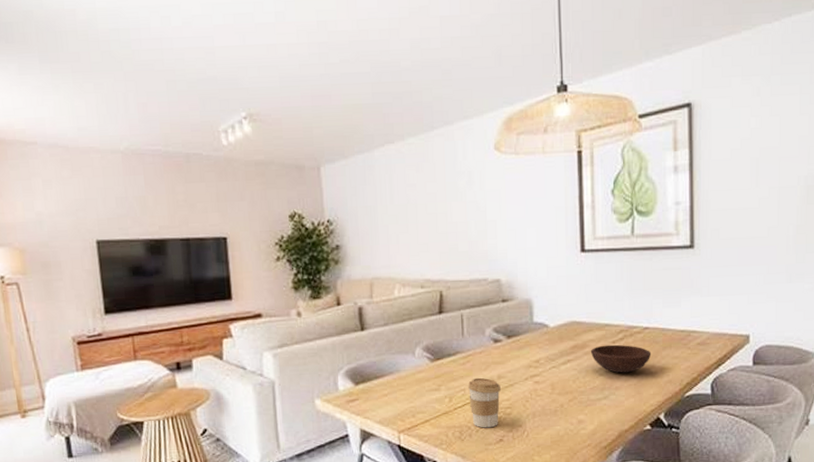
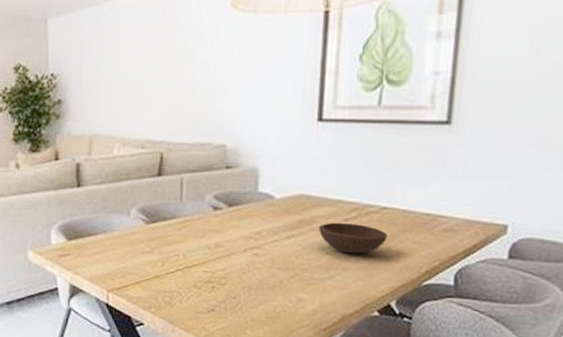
coffee cup: present [467,377,501,428] -> none [181,244,217,297]

